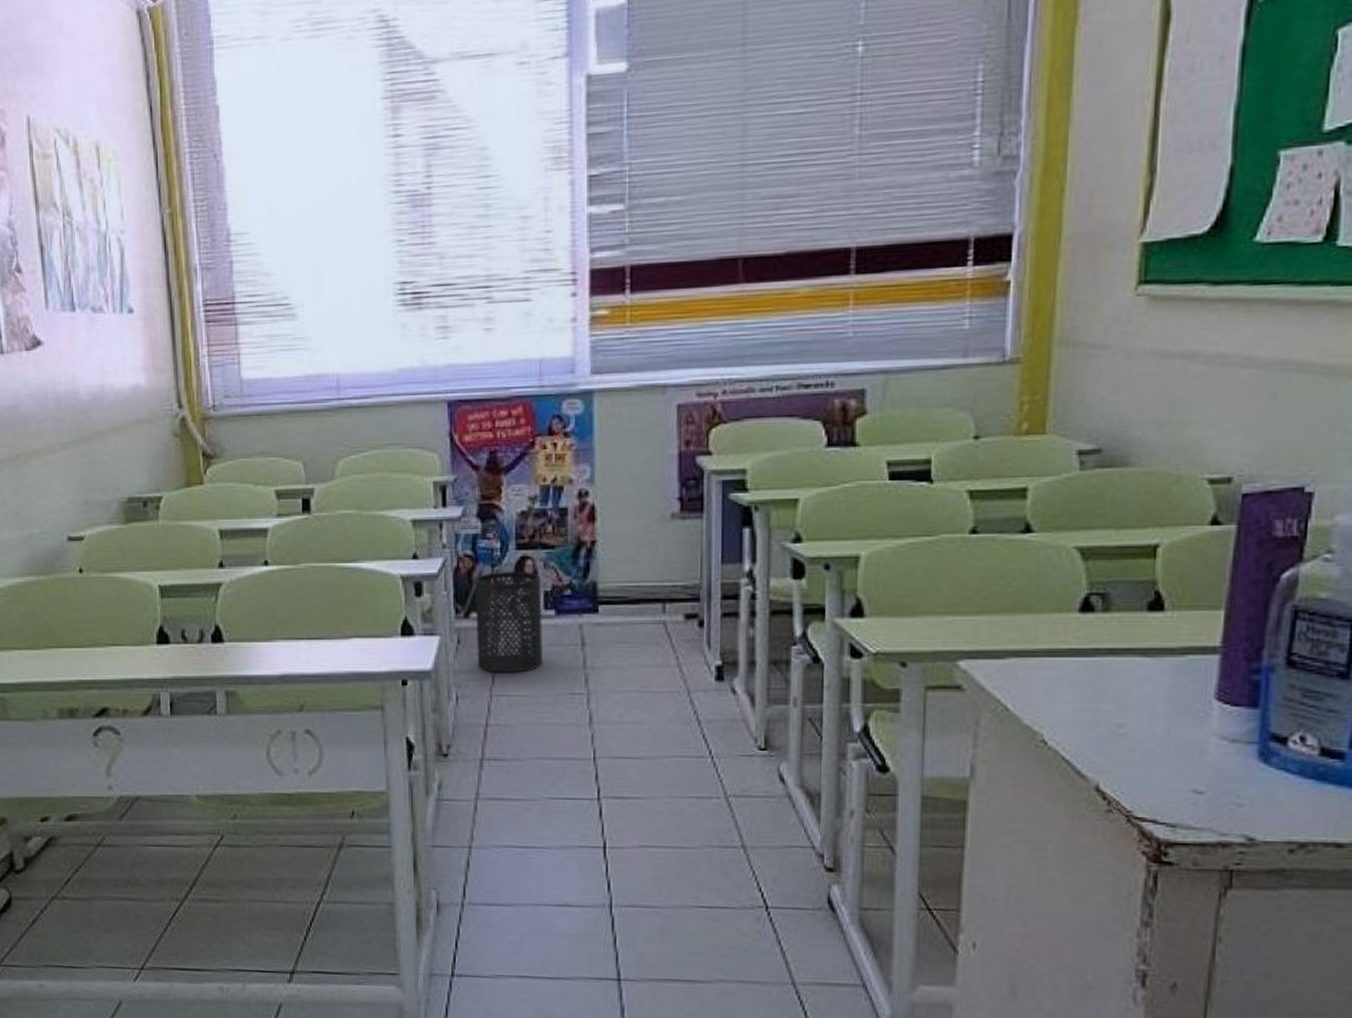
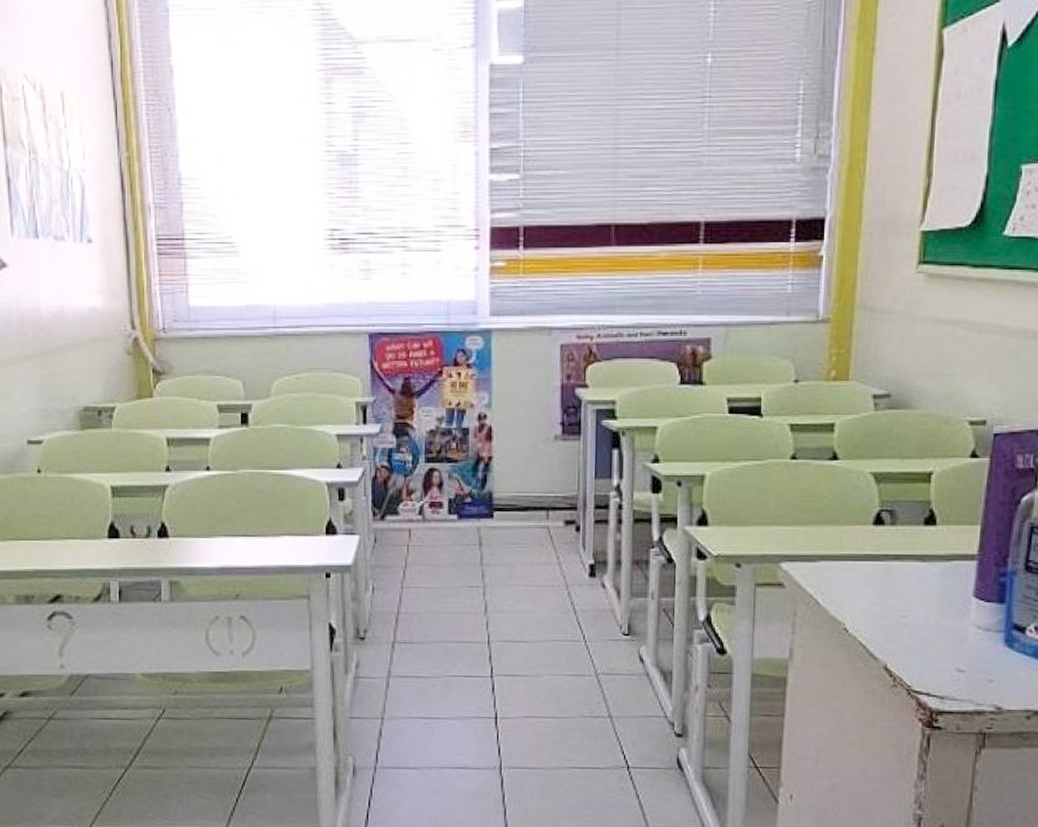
trash can: present [475,571,542,673] -> none [390,481,447,568]

